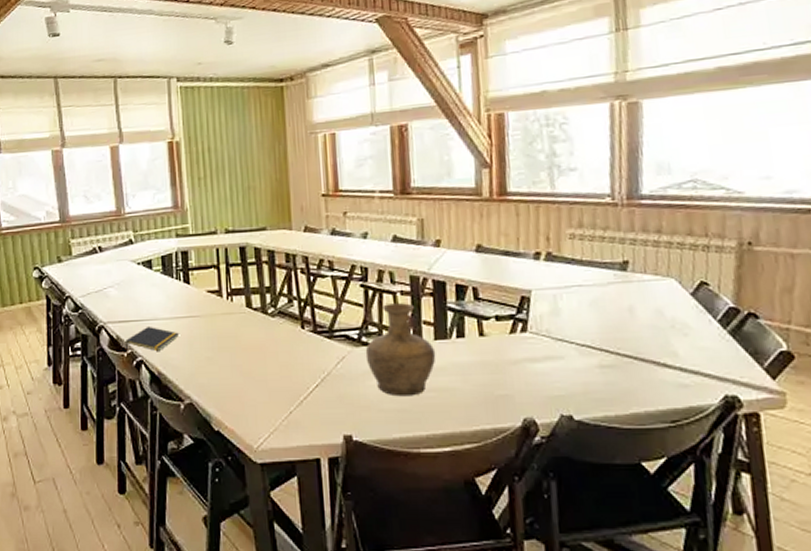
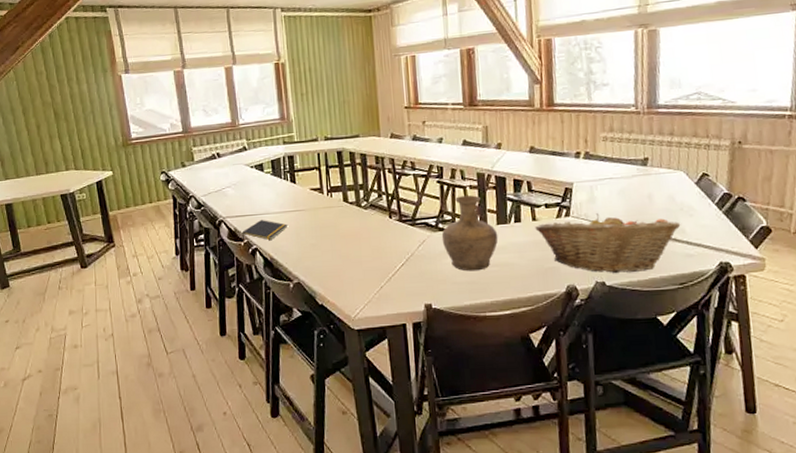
fruit basket: none [483,329,672,405] -> present [535,213,681,273]

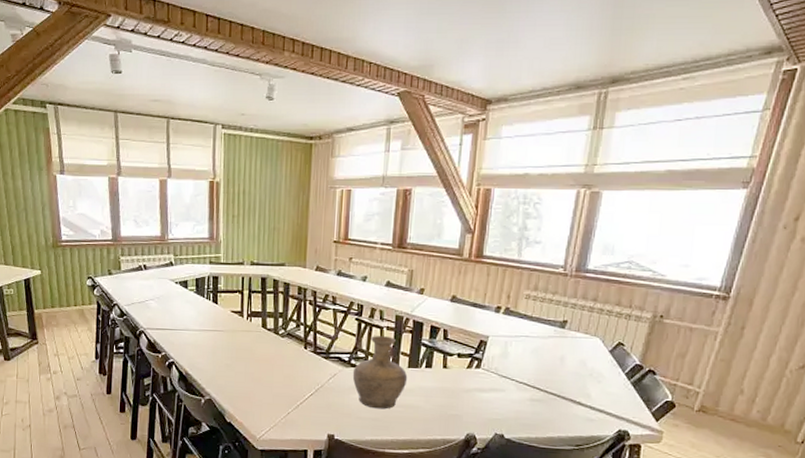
notepad: present [241,219,287,241] -> none [160,334,205,356]
fruit basket: present [535,213,681,273] -> none [444,368,588,429]

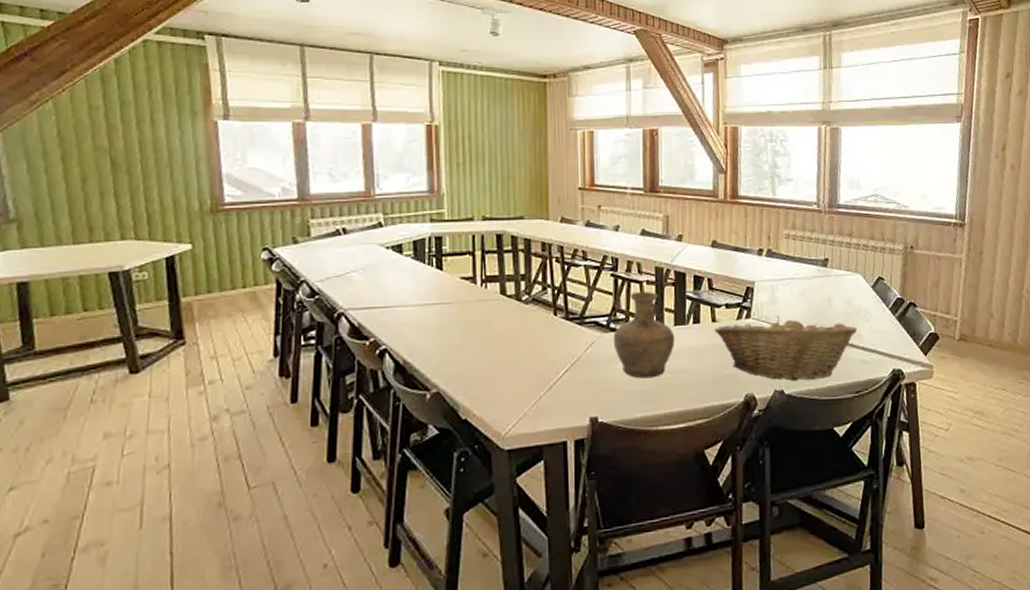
fruit basket: none [444,368,588,429] -> present [714,315,858,381]

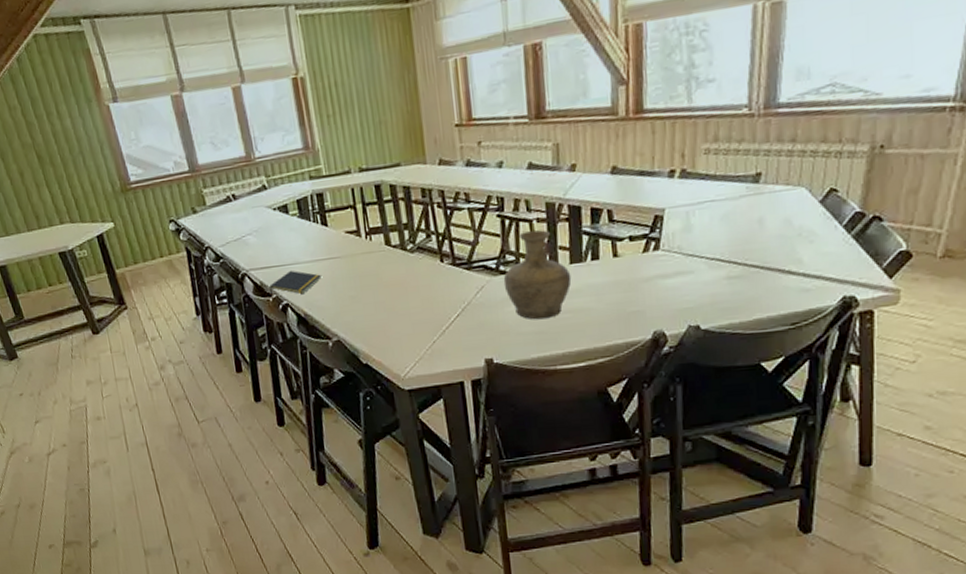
notepad: none [367,312,428,340] -> present [269,270,321,295]
fruit basket: present [714,315,858,381] -> none [616,244,798,315]

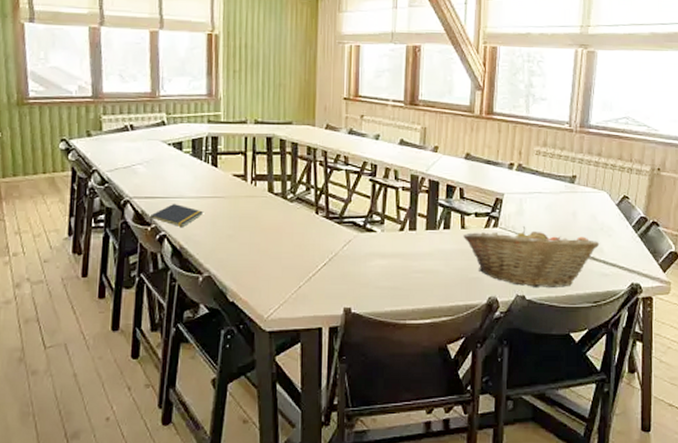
vase: present [503,230,572,320] -> none [368,197,426,276]
fruit basket: none [616,244,798,315] -> present [463,226,600,287]

